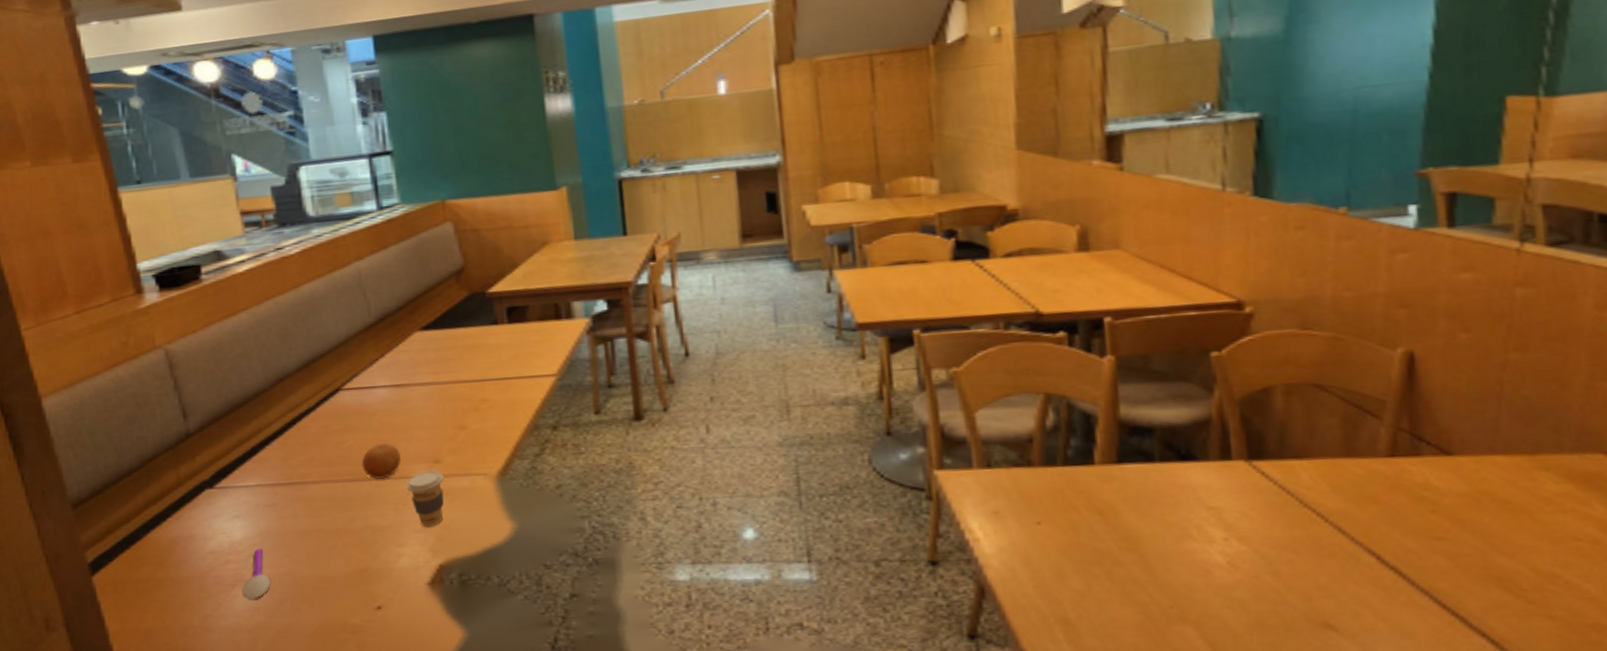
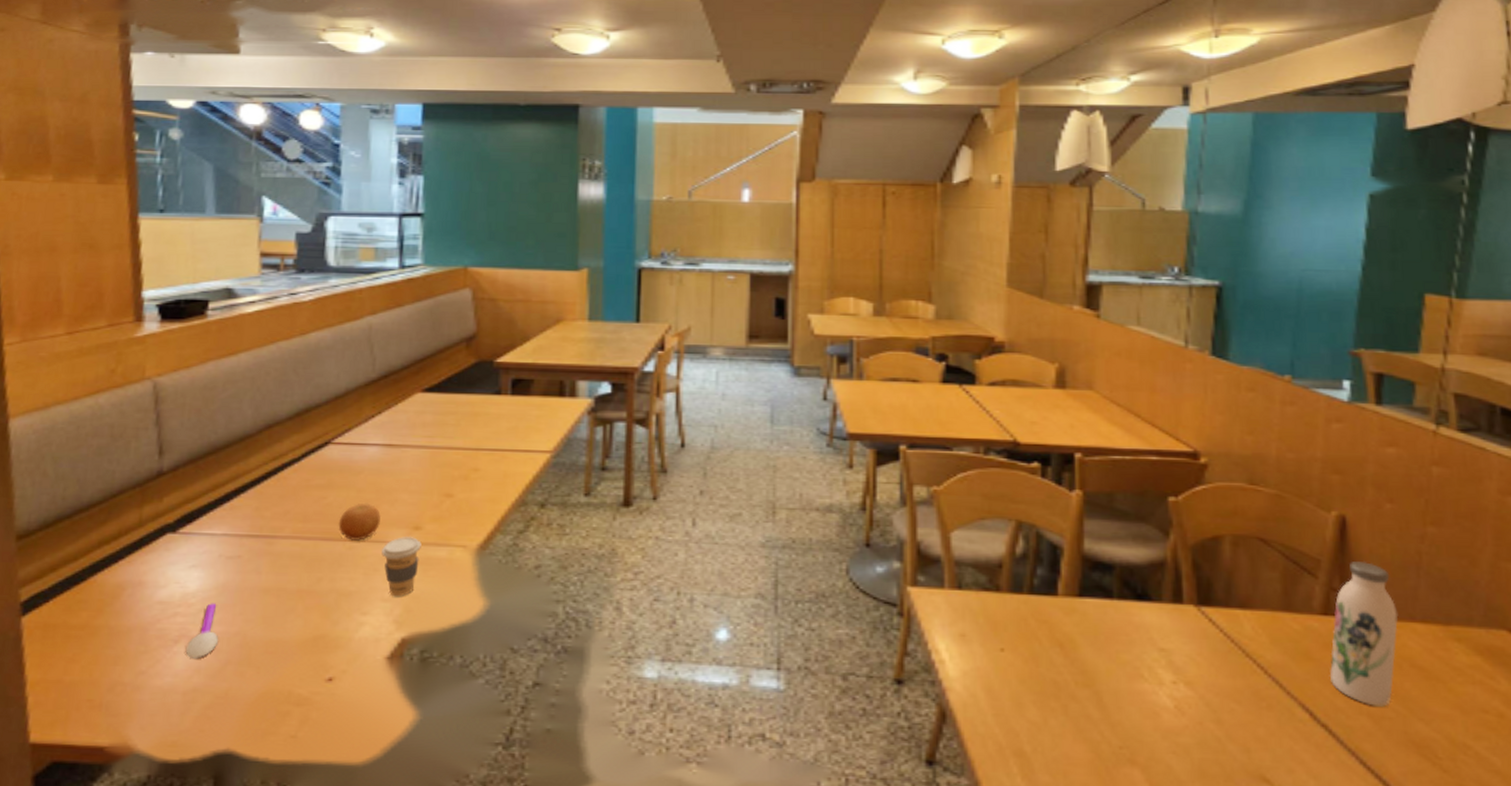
water bottle: none [1398,396,1477,545] -> present [1329,561,1399,707]

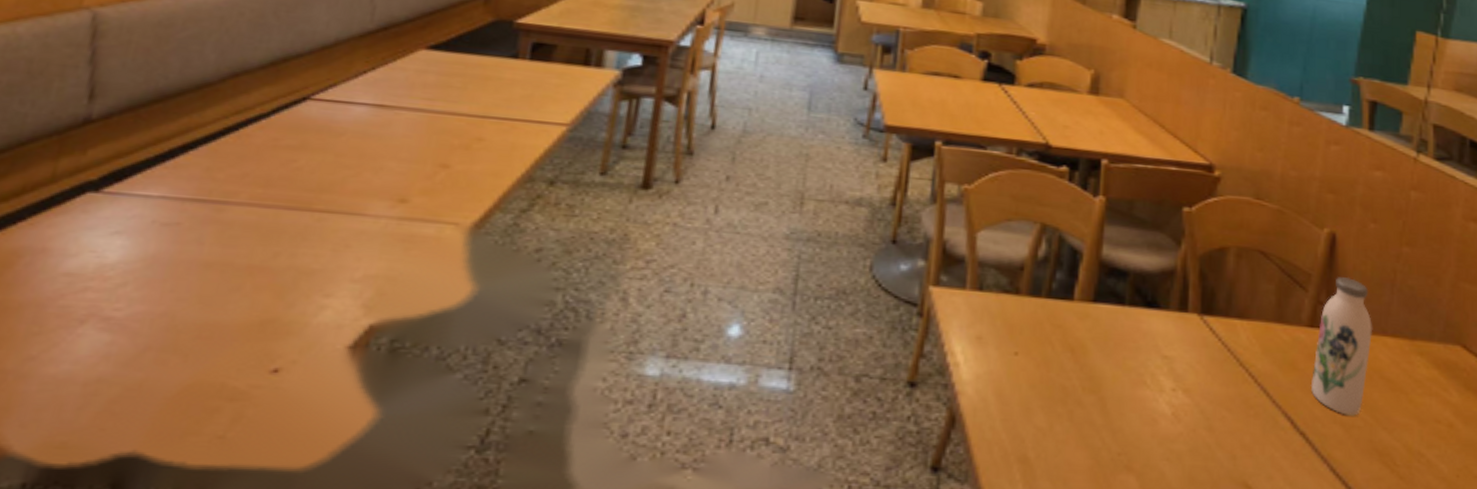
spoon: present [185,603,219,659] -> none [93,277,141,343]
fruit: present [338,503,382,541] -> none [307,169,362,212]
coffee cup: present [382,537,422,597] -> none [356,210,406,278]

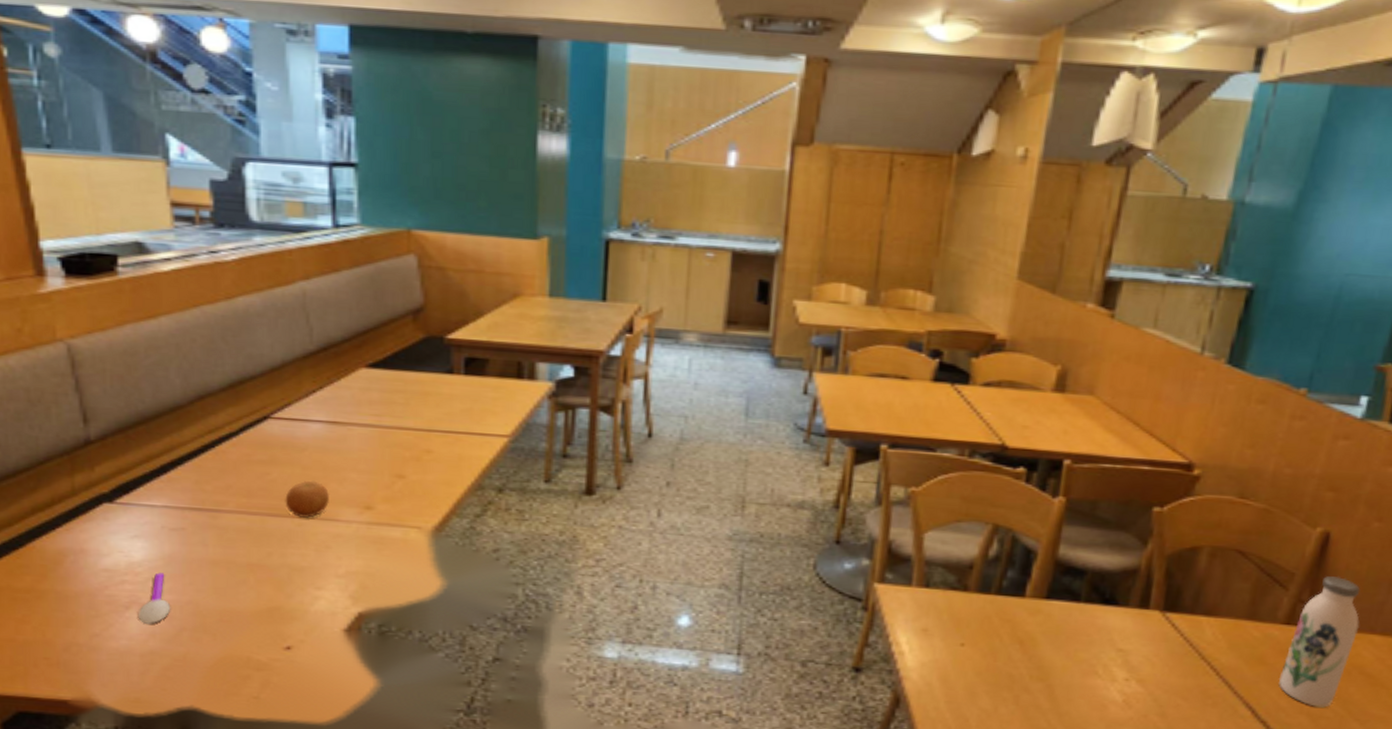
spoon: none [93,277,141,343] -> present [138,572,171,624]
fruit: none [307,169,362,212] -> present [285,480,330,518]

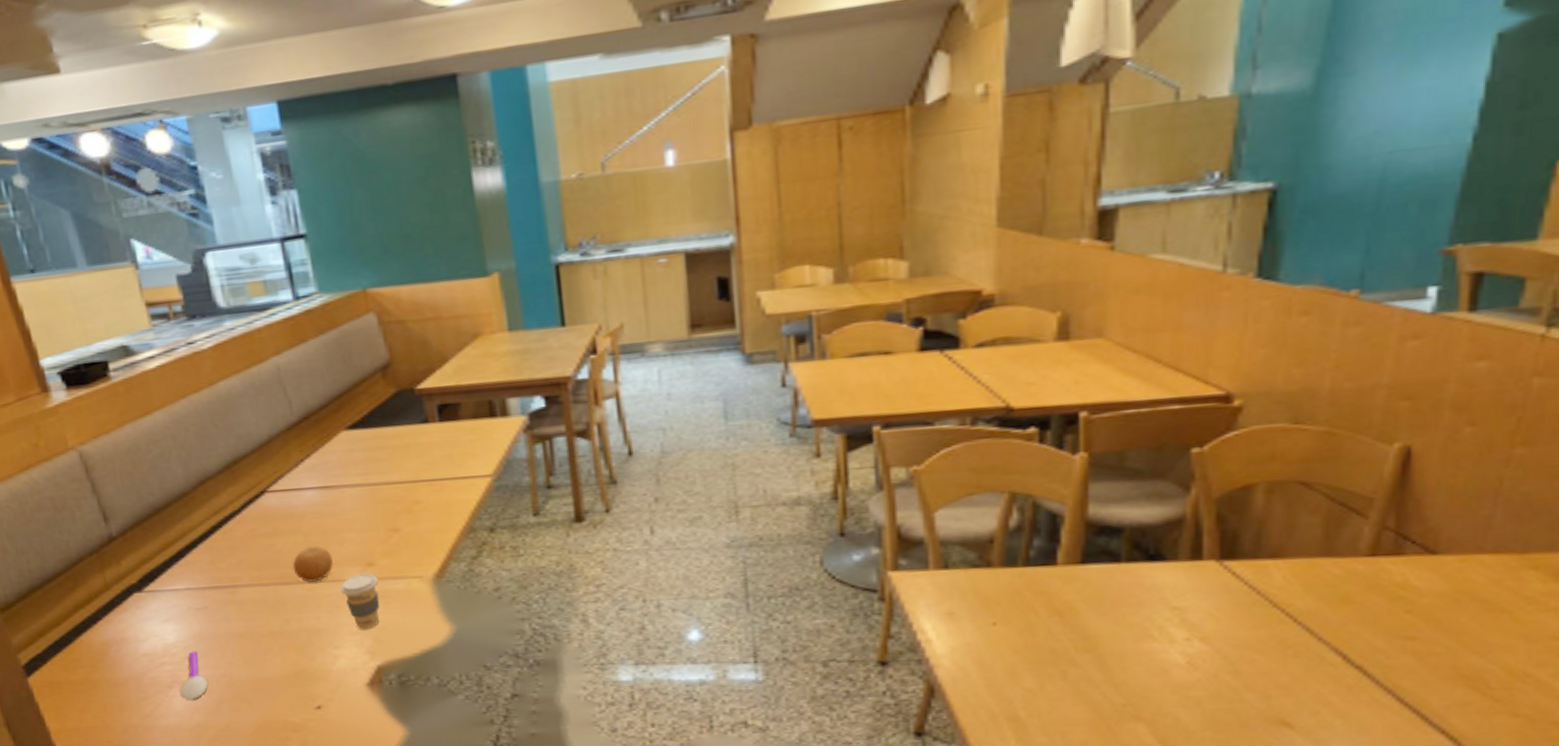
coffee cup: none [333,516,374,574] -> present [340,573,380,630]
water bottle: present [1278,576,1361,708] -> none [1370,494,1464,644]

